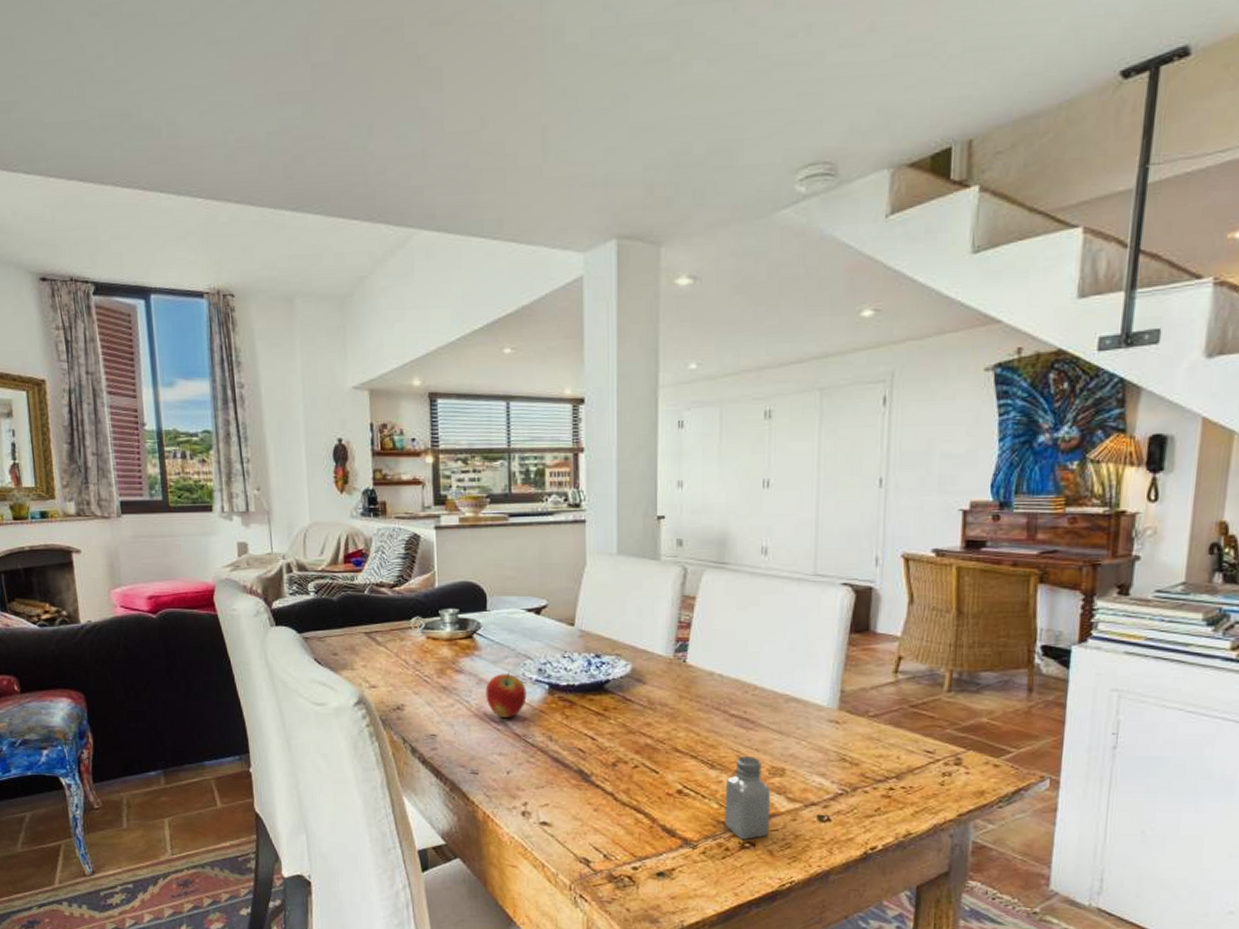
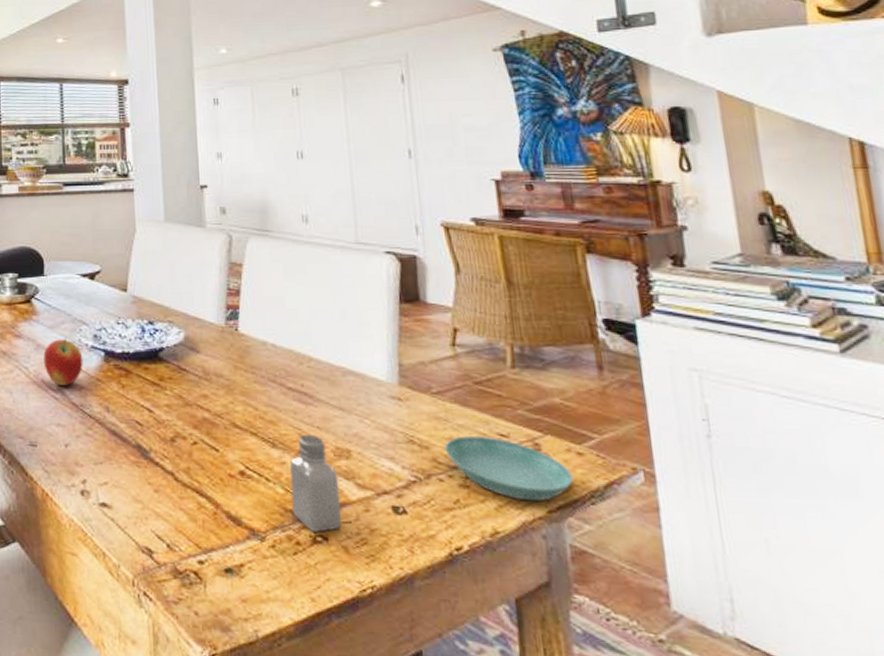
saucer: none [873,753,986,808] -> present [444,436,573,502]

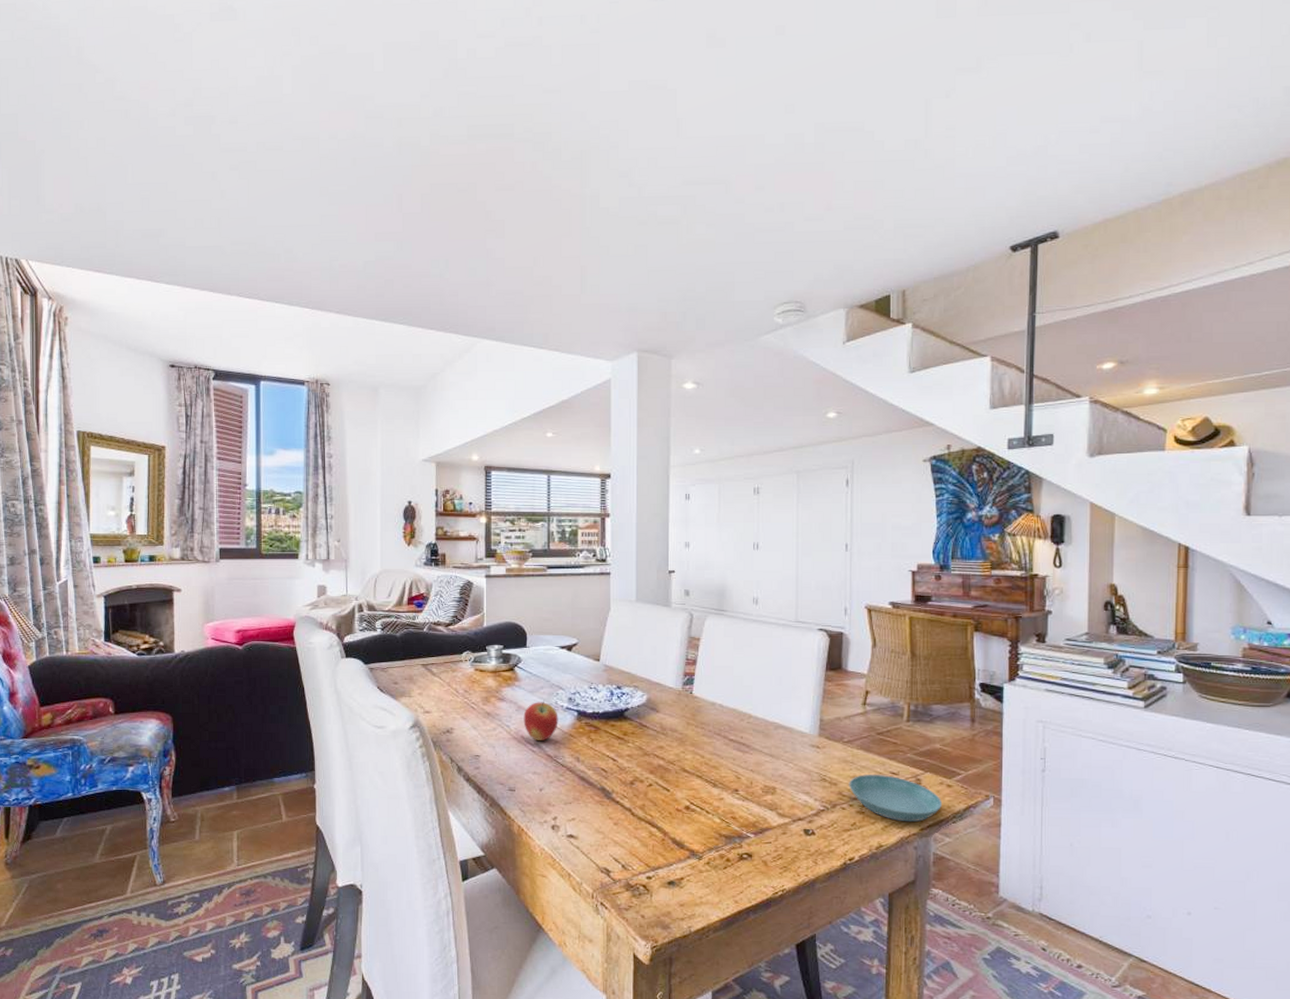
saltshaker: present [289,435,342,532] -> none [726,776,764,851]

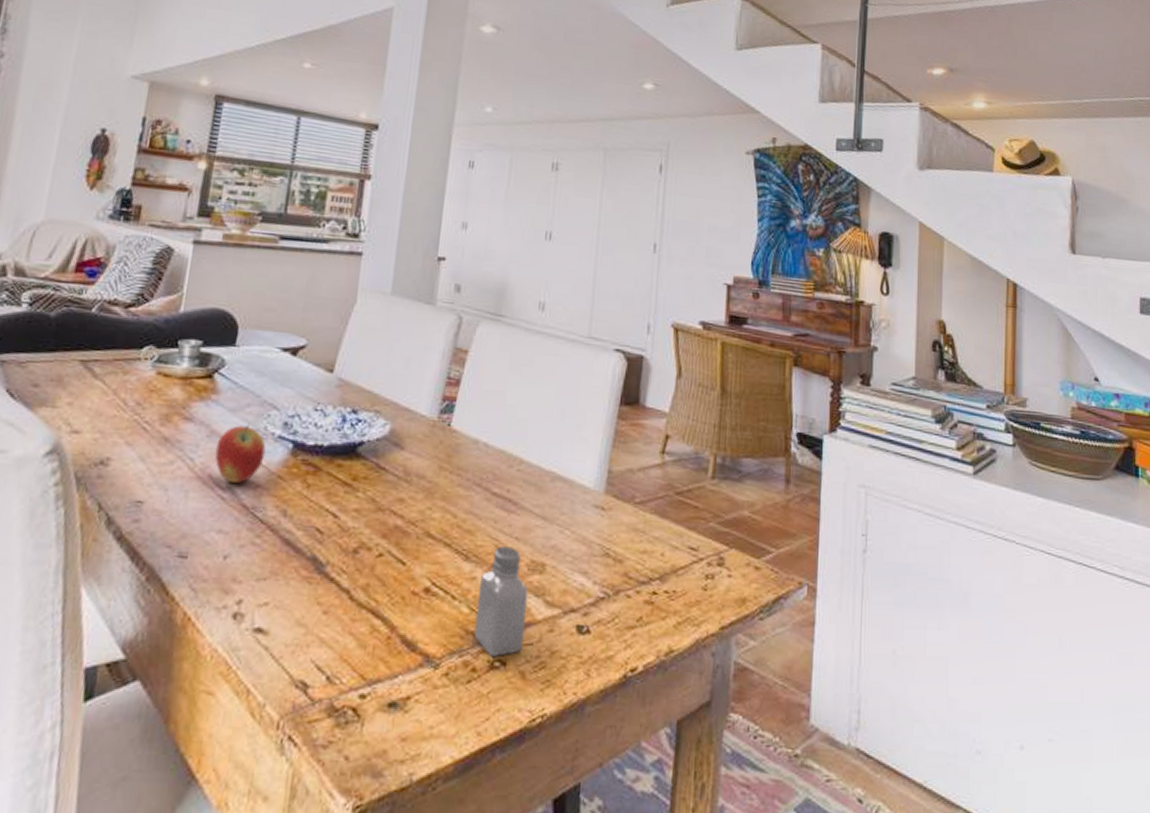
saltshaker: none [726,776,764,851] -> present [474,546,529,657]
saucer: present [849,775,942,823] -> none [637,549,748,618]

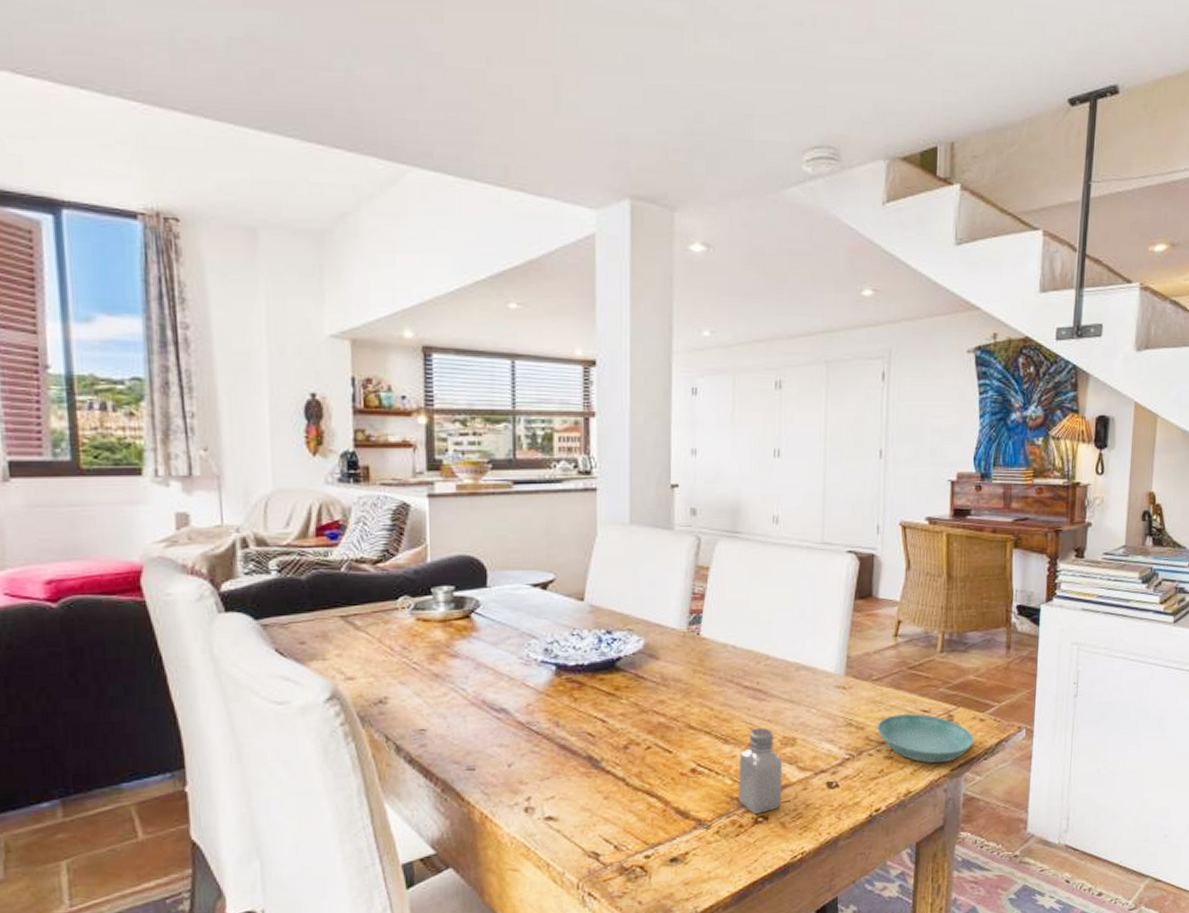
apple: present [215,424,266,484] -> none [484,654,531,706]
saucer: none [637,549,748,618] -> present [877,714,974,764]

